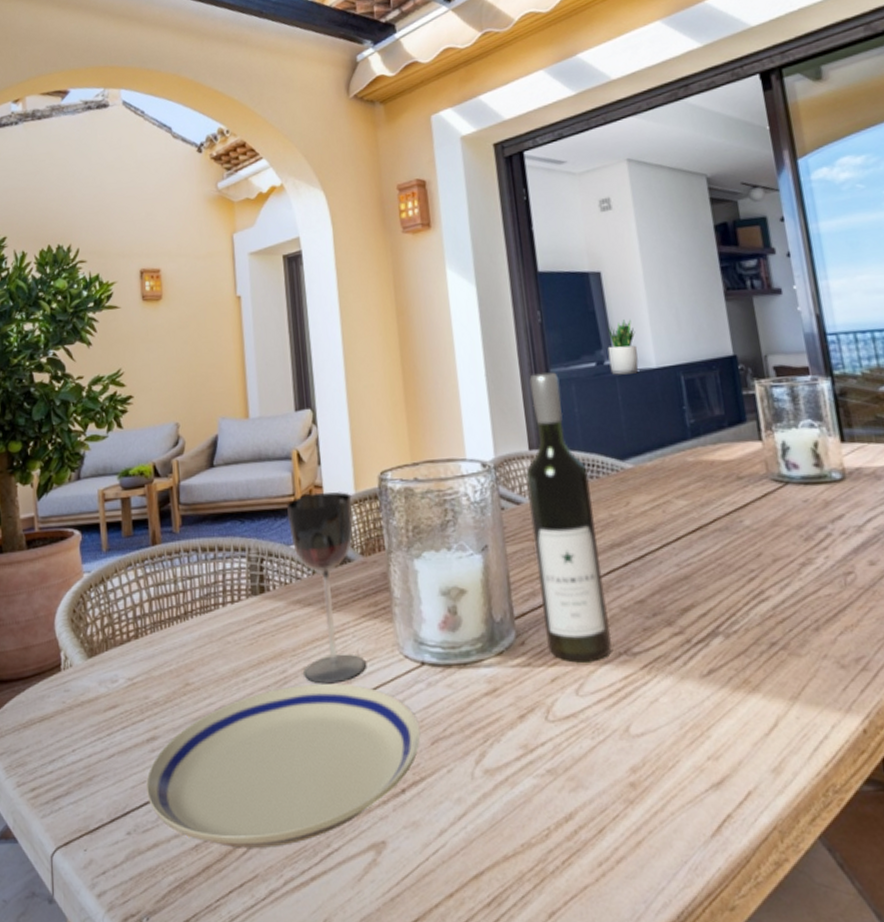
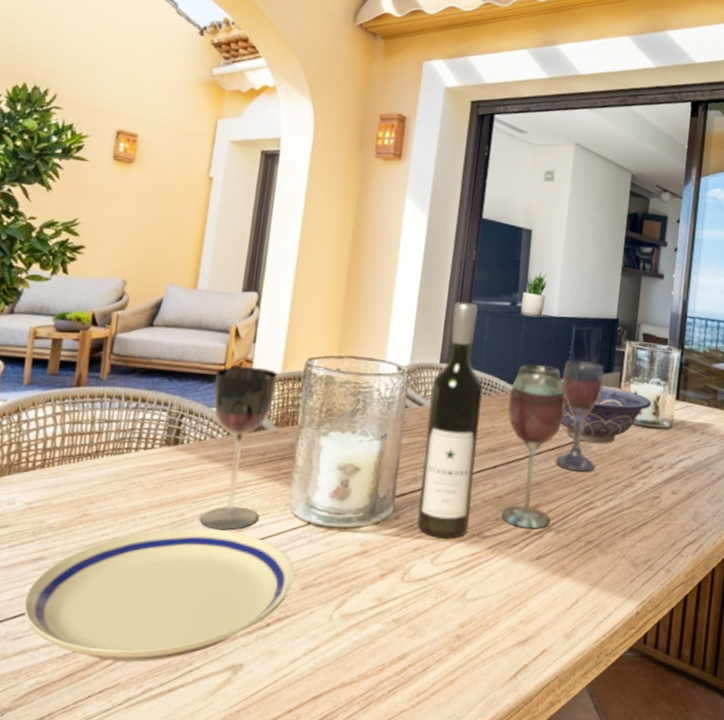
wineglass: none [621,429,713,637] -> present [501,363,566,529]
cup: none [681,414,754,555] -> present [555,359,604,471]
decorative bowl: none [684,441,810,516] -> present [561,383,652,444]

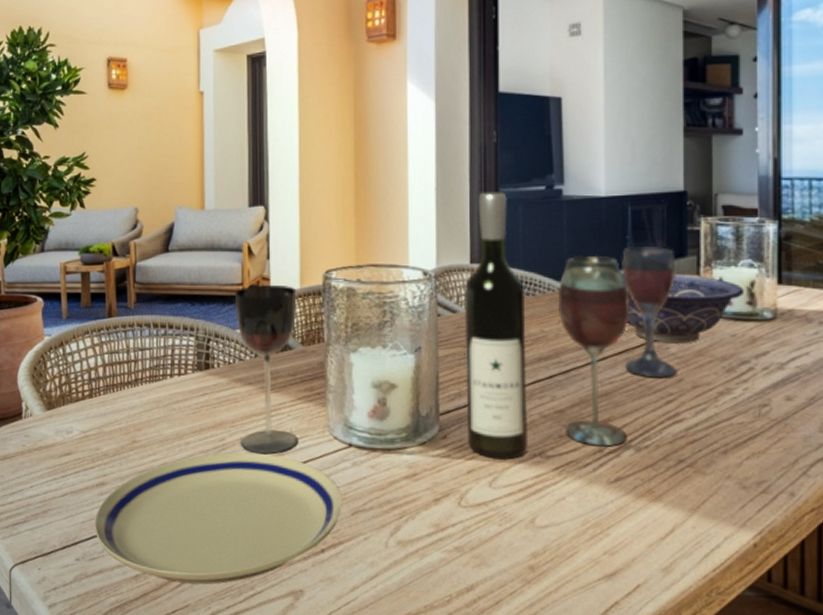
planter: present [520,273,548,318] -> none [559,146,589,200]

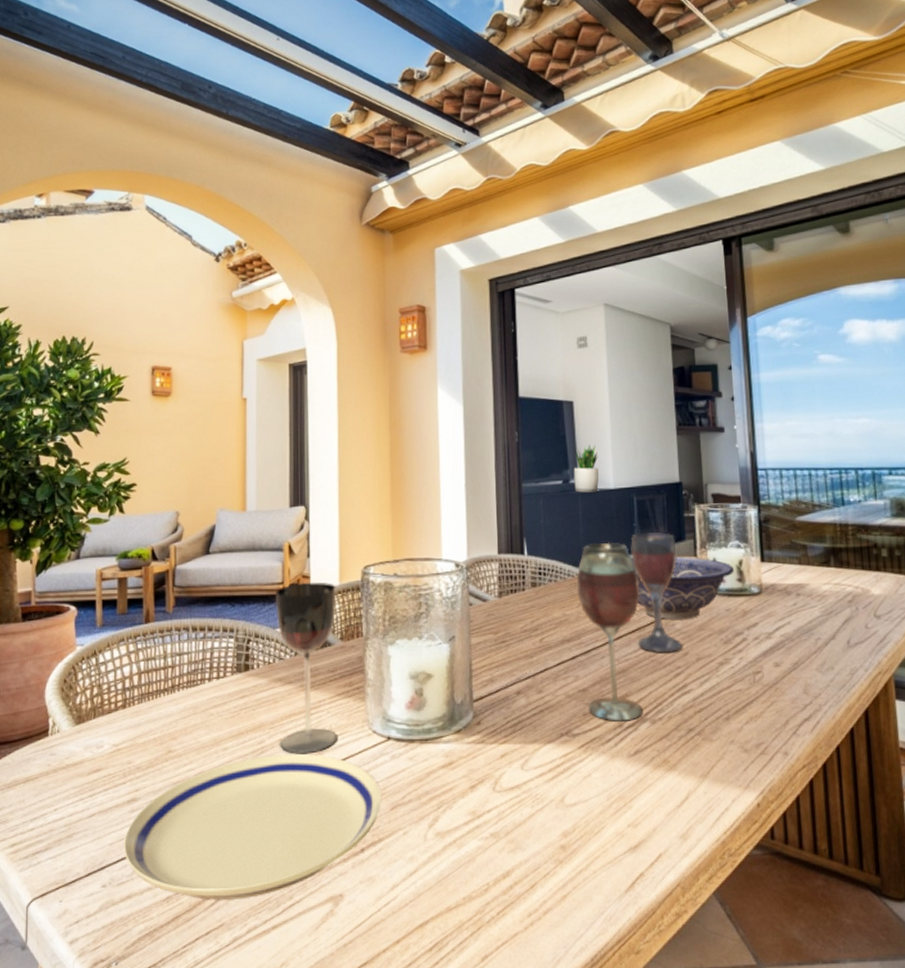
bottle: present [463,192,529,460] -> none [492,487,556,741]
planter: none [559,146,589,200] -> present [573,444,599,493]

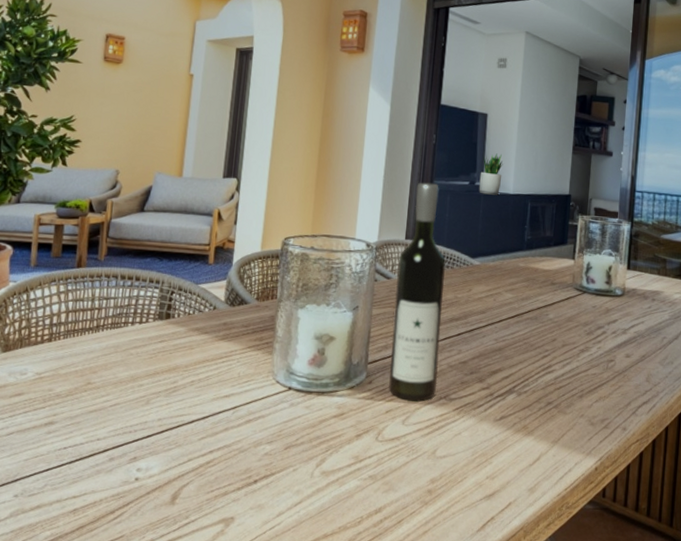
plate: present [123,754,382,900] -> none [37,394,278,516]
wineglass: present [276,581,337,753] -> none [191,246,258,395]
bottle: none [492,487,556,741] -> present [388,182,447,402]
wineglass: present [576,542,642,722] -> none [466,238,524,392]
cup: present [631,532,683,653] -> none [515,233,559,337]
decorative bowl: present [631,557,735,620] -> none [519,255,605,312]

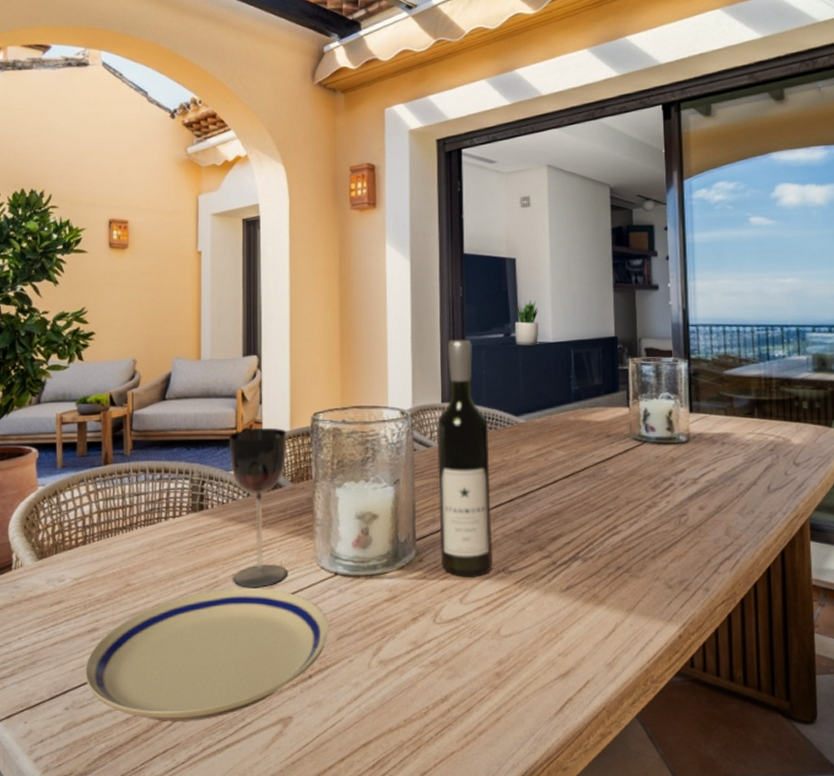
plate: none [37,394,278,516] -> present [84,588,329,721]
wineglass: none [191,246,258,395] -> present [229,427,287,587]

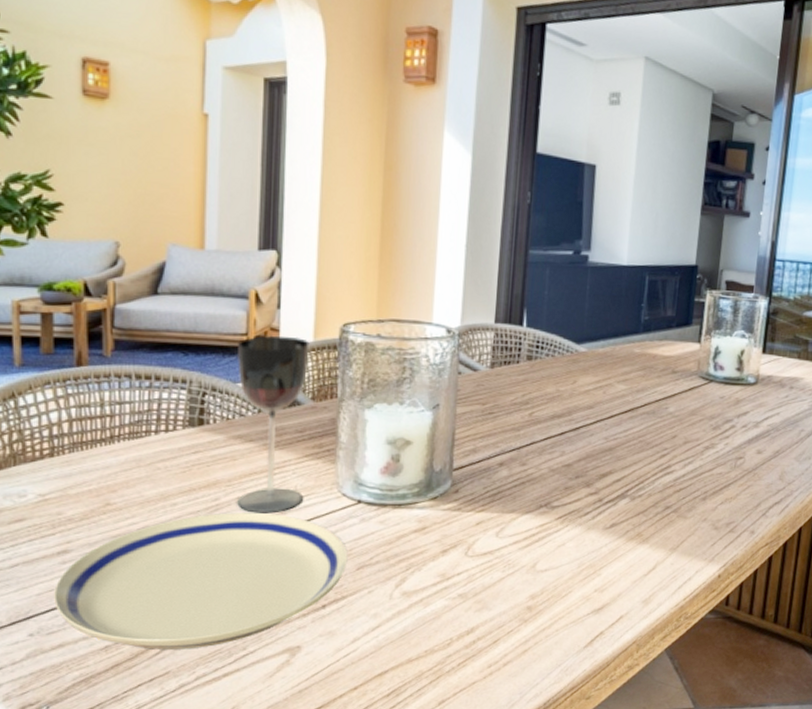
bottle: present [436,339,494,577] -> none [478,252,546,511]
planter: present [515,300,539,346] -> none [585,215,616,267]

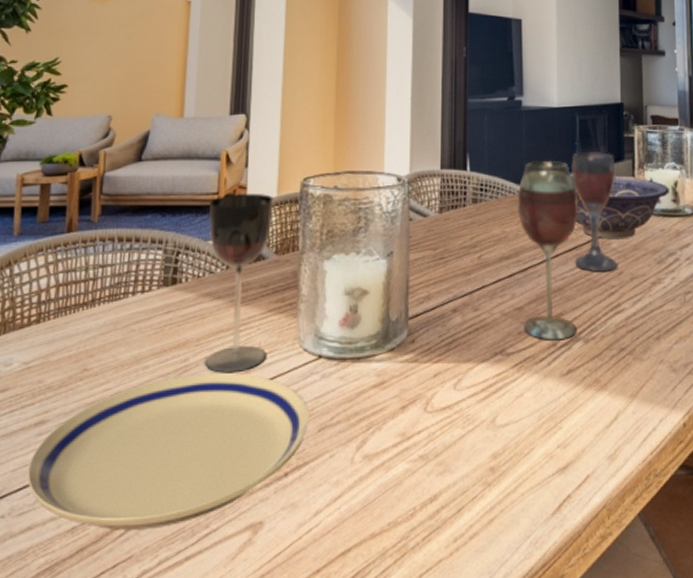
wineglass: none [571,319,639,497] -> present [517,160,579,341]
cup: none [628,313,682,434] -> present [571,151,618,272]
decorative bowl: none [634,339,736,404] -> present [572,177,670,239]

